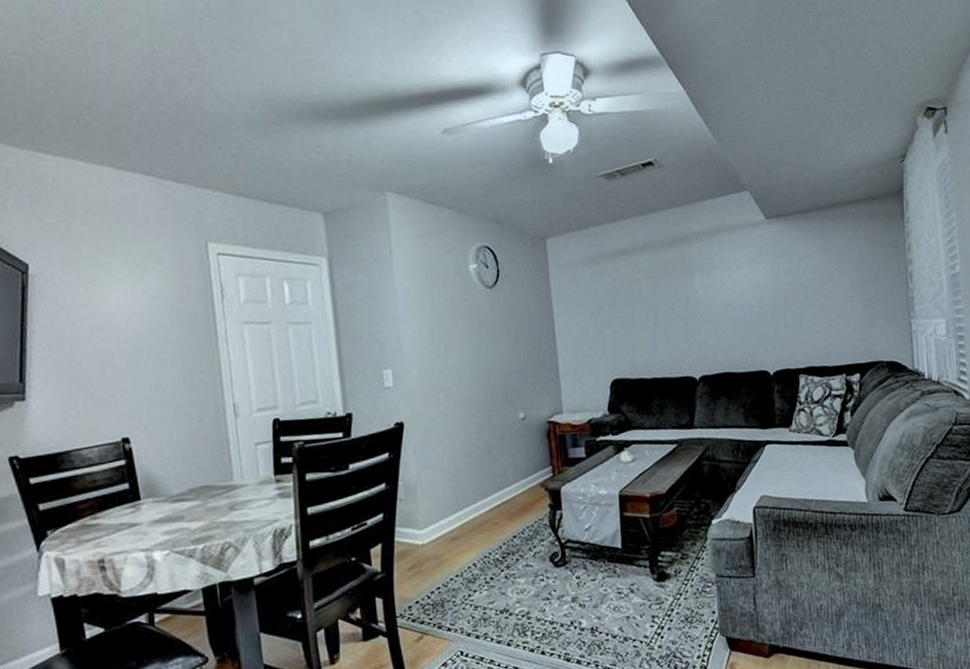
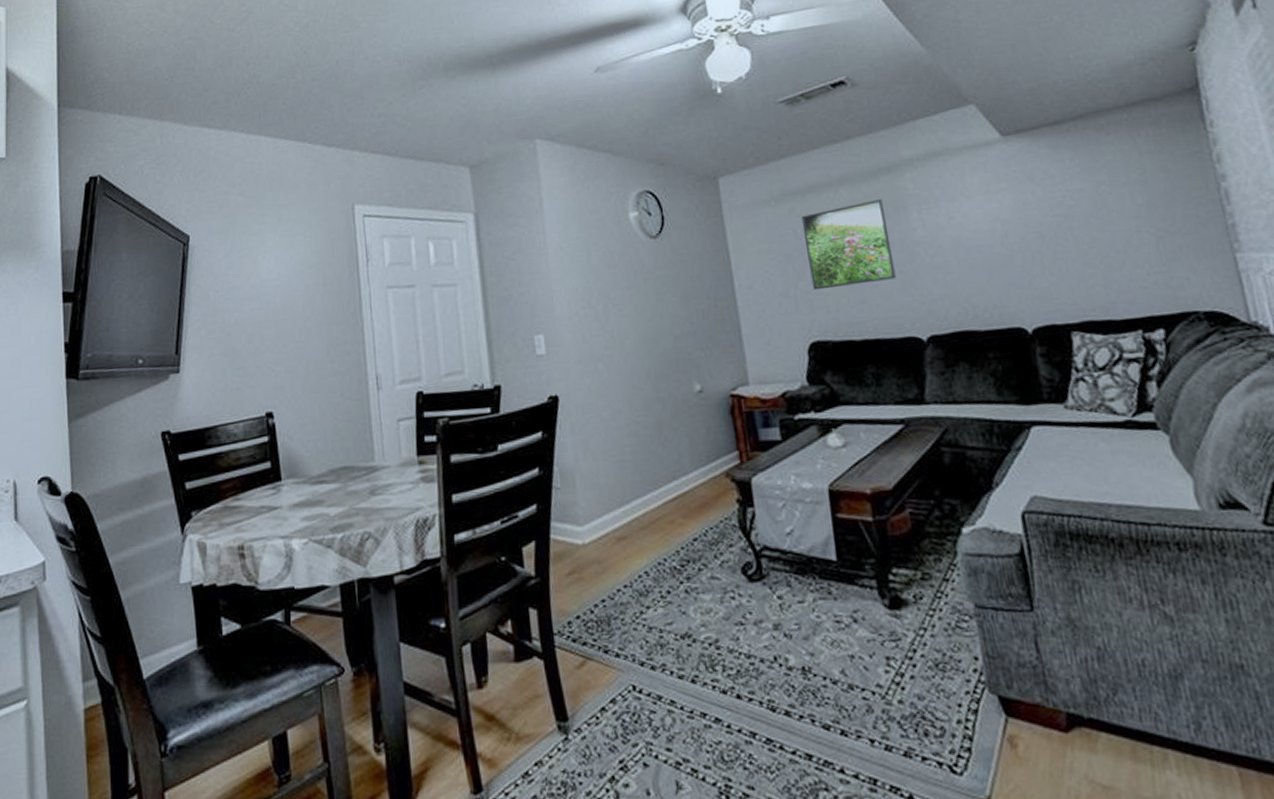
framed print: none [611,265,681,337] -> present [801,199,896,290]

